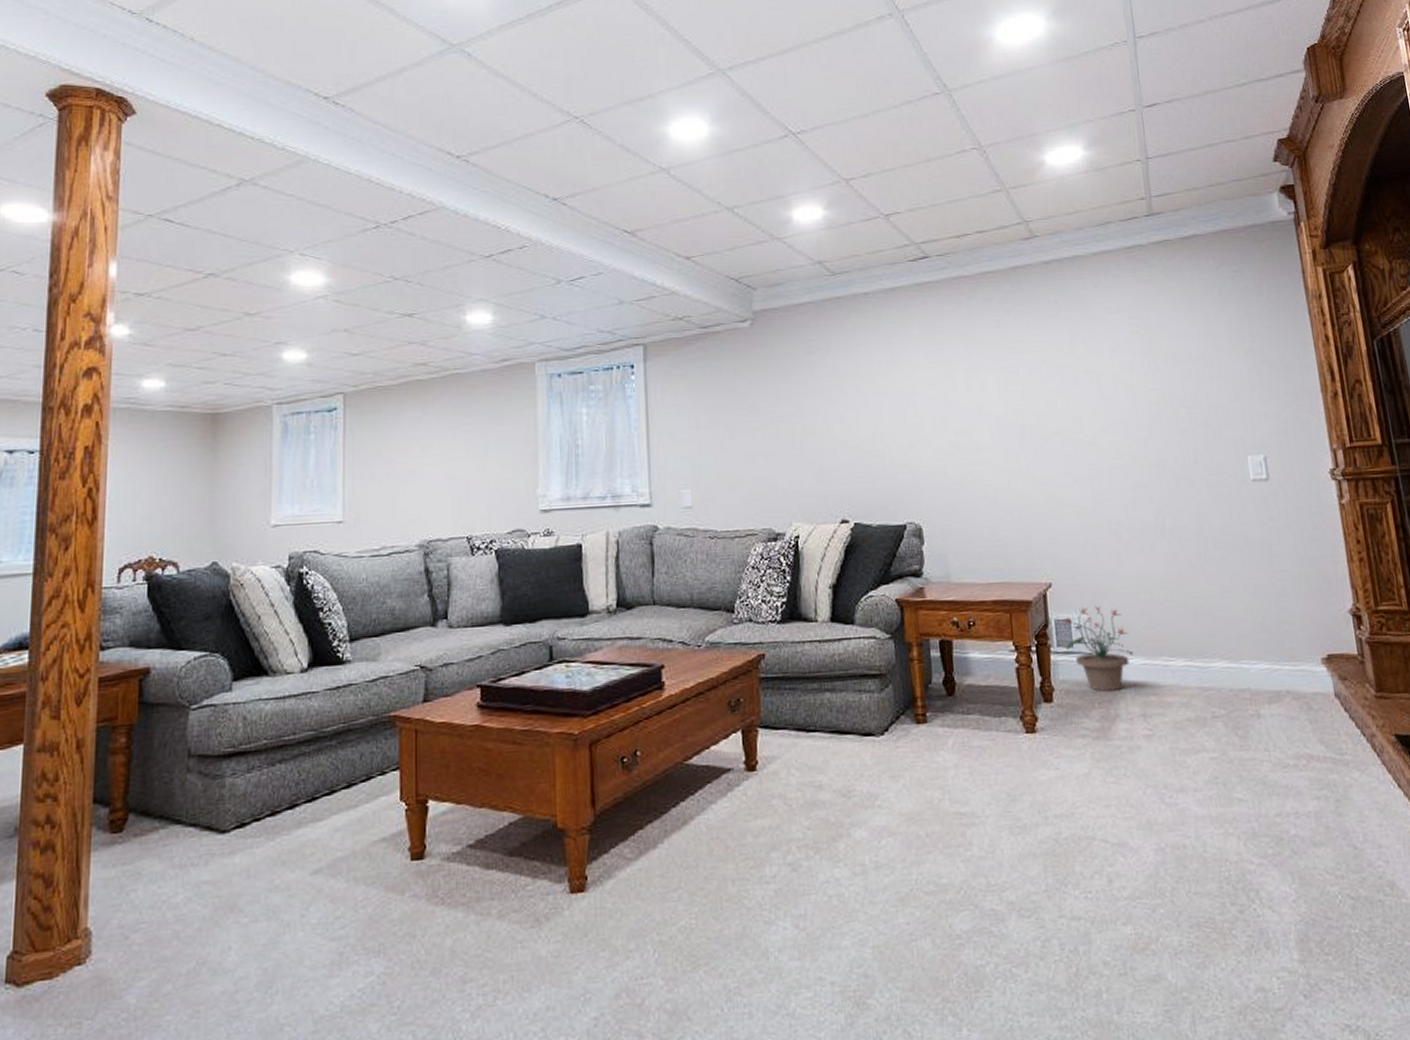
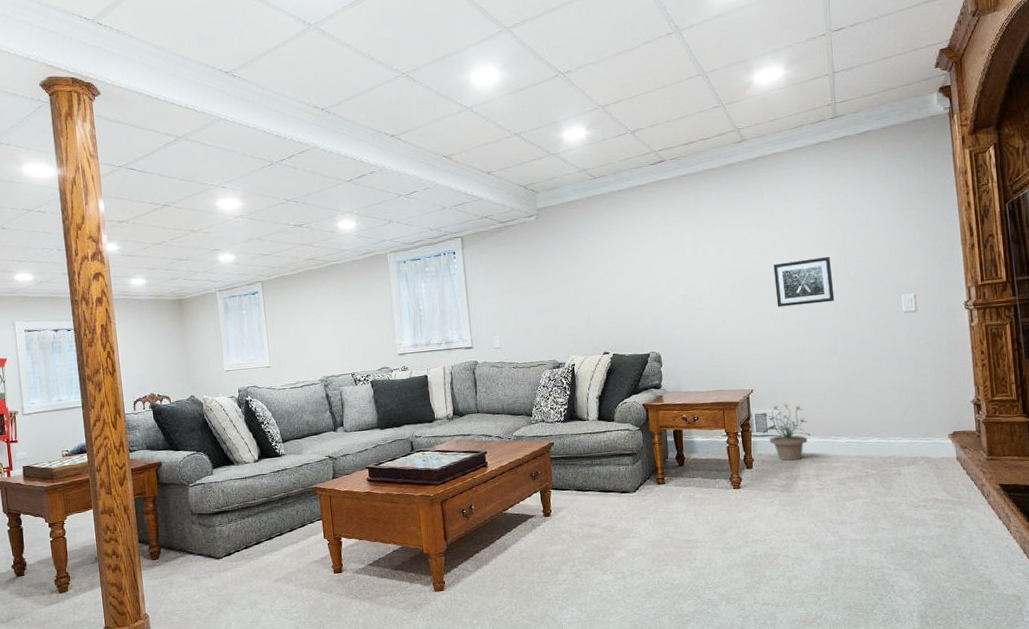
wall art: none [1075,398,1160,466] -> present [773,256,835,307]

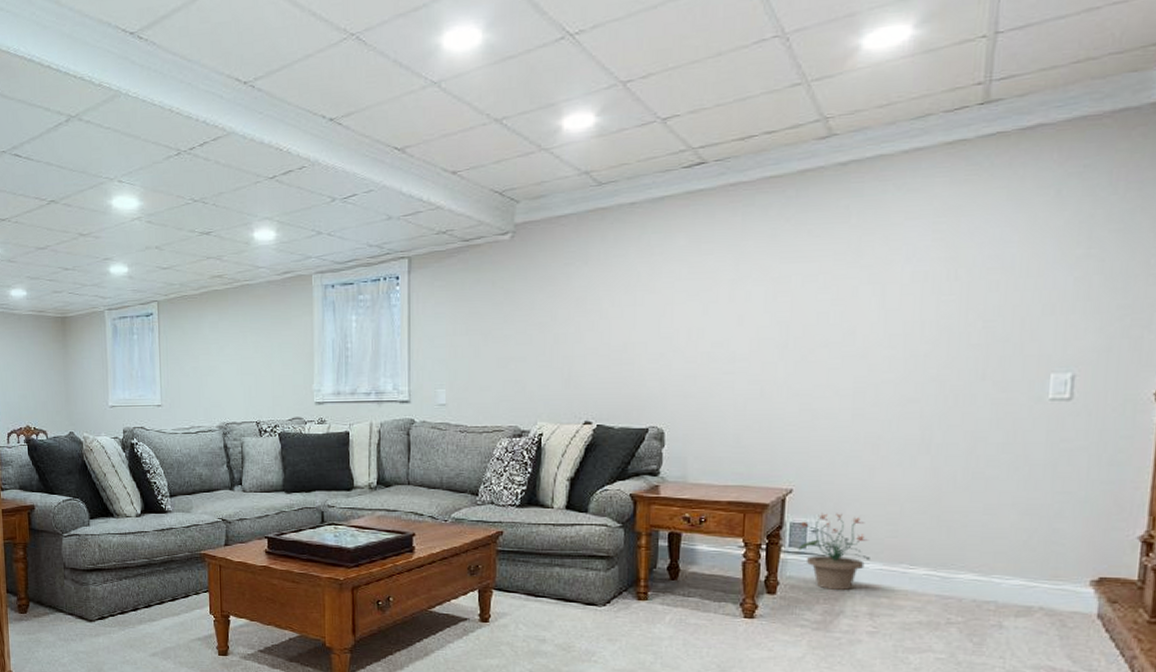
wall art: present [773,256,835,307] -> none [847,310,942,379]

